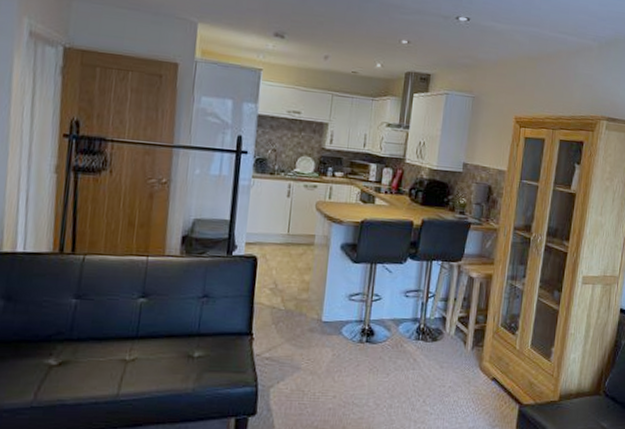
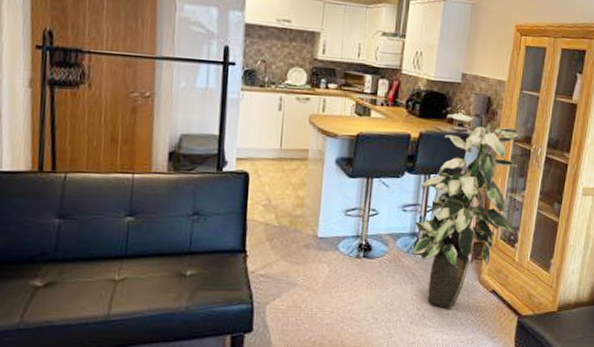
indoor plant: none [413,201,521,396] -> present [411,113,521,309]

